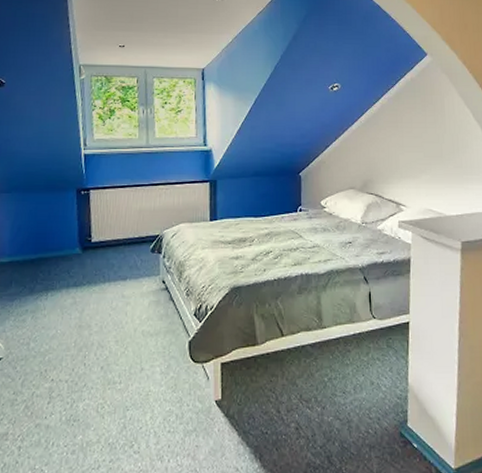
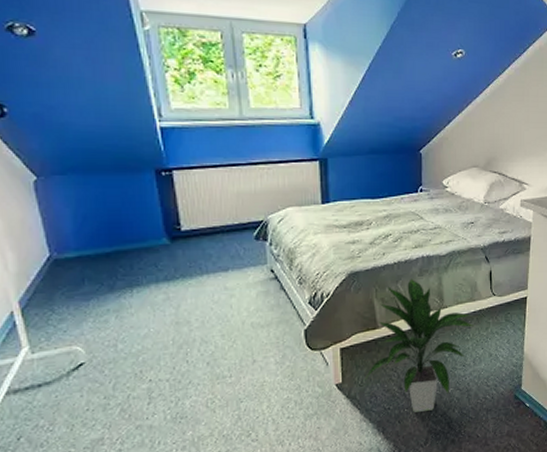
indoor plant: none [243,296,354,440] -> present [364,278,474,413]

